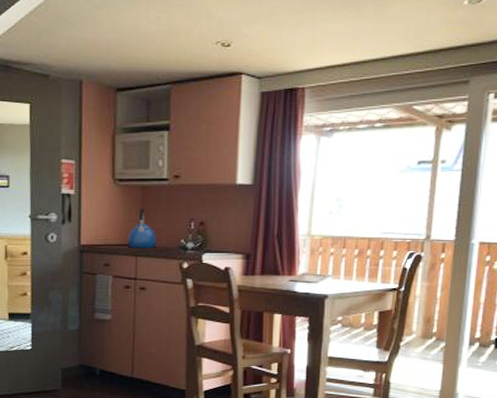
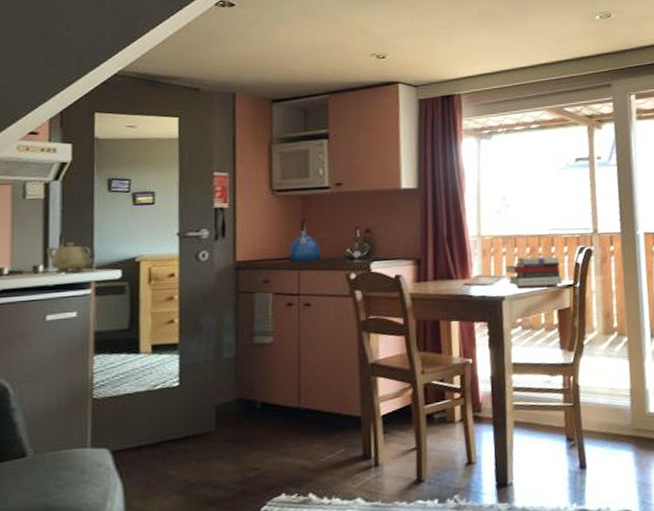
books: none [332,258,387,289] -> present [506,256,563,288]

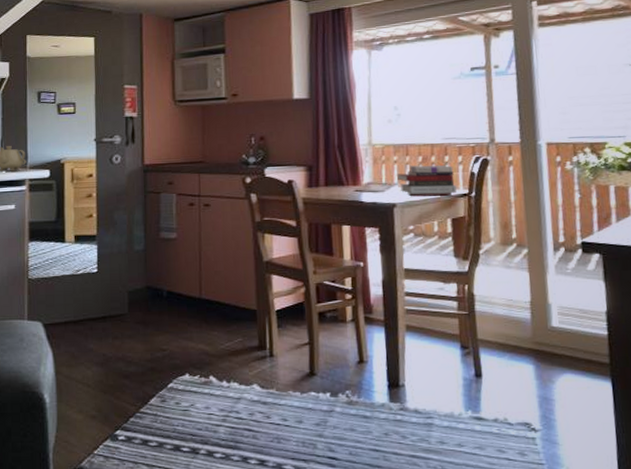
kettle: present [288,219,320,263] -> none [190,127,218,167]

